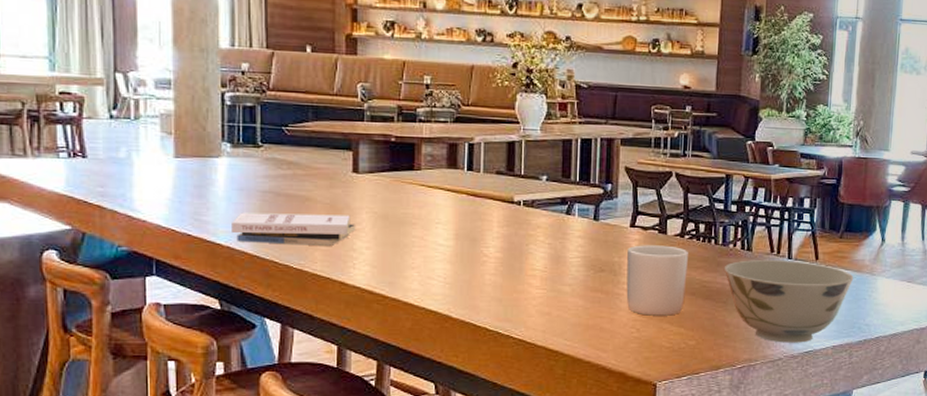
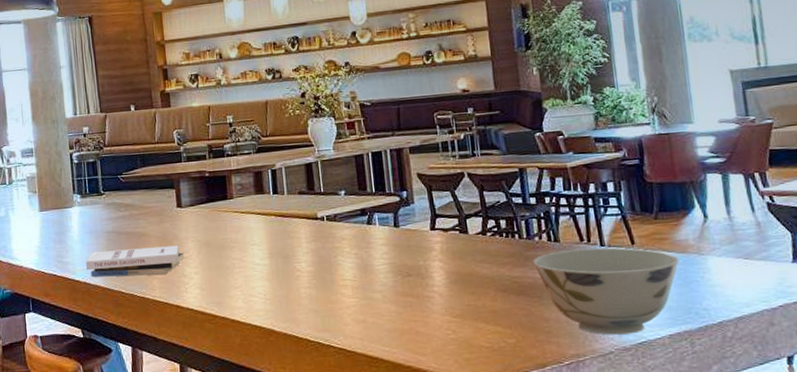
mug: present [626,245,689,316] -> none [431,244,497,316]

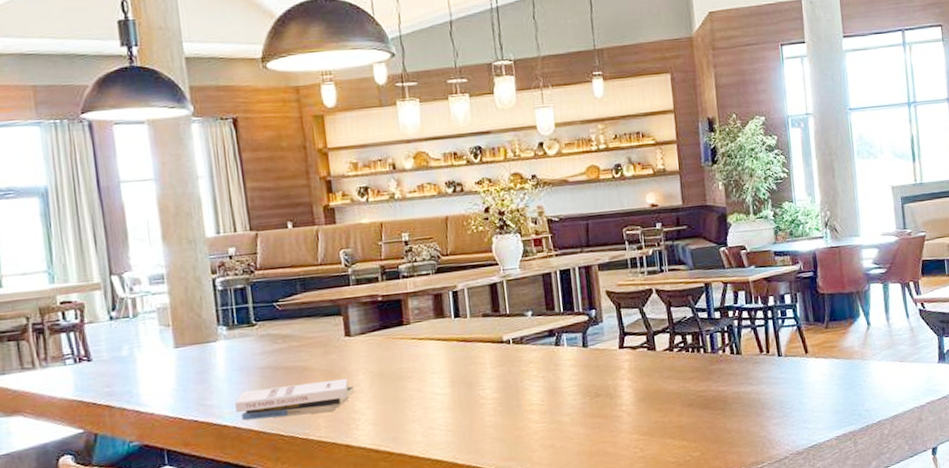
bowl: present [532,247,680,335] -> none [716,357,846,441]

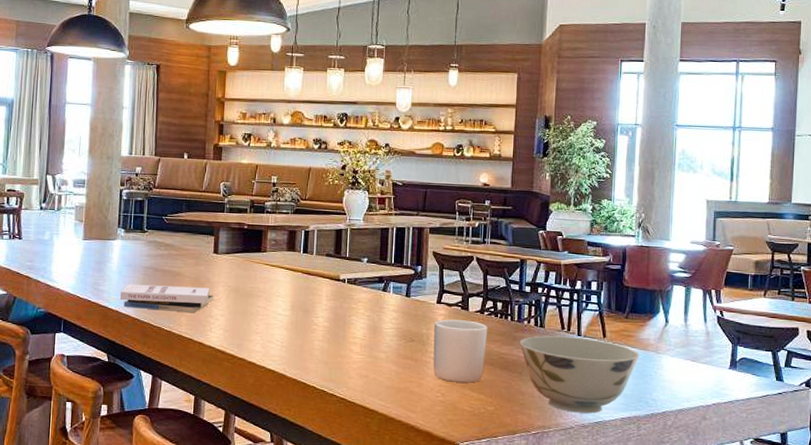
mug: none [620,361,683,434] -> present [433,319,488,383]
bowl: none [716,357,846,441] -> present [519,335,640,414]

